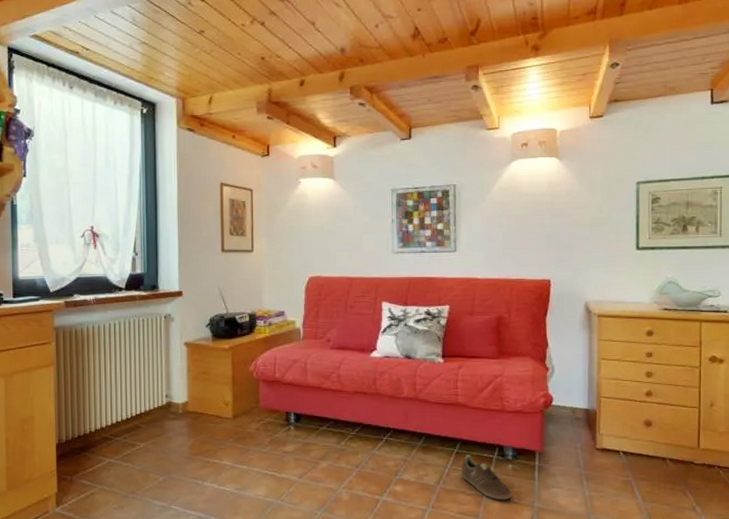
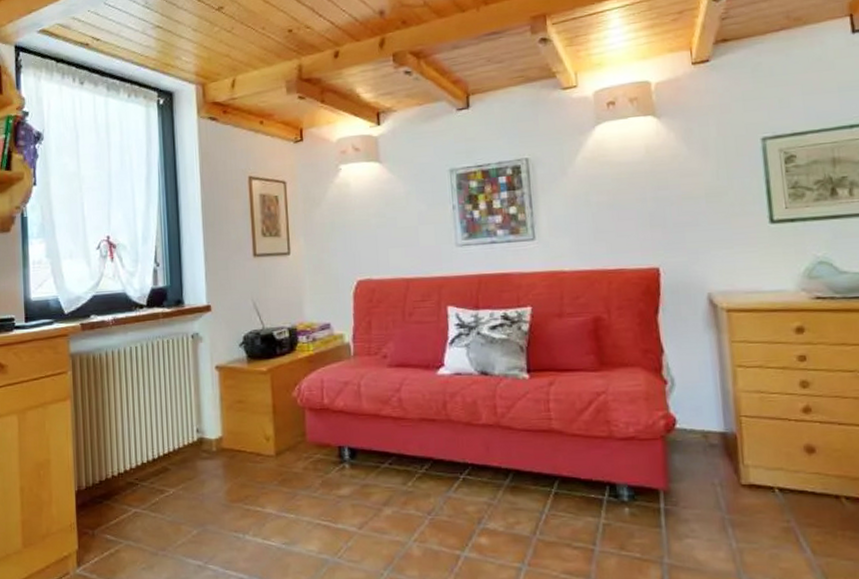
sneaker: present [461,455,512,501] -> none [562,496,632,556]

